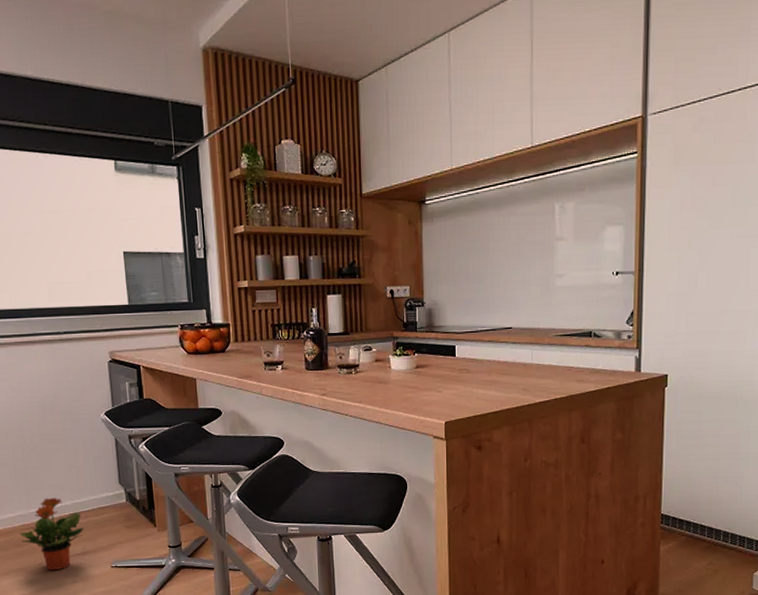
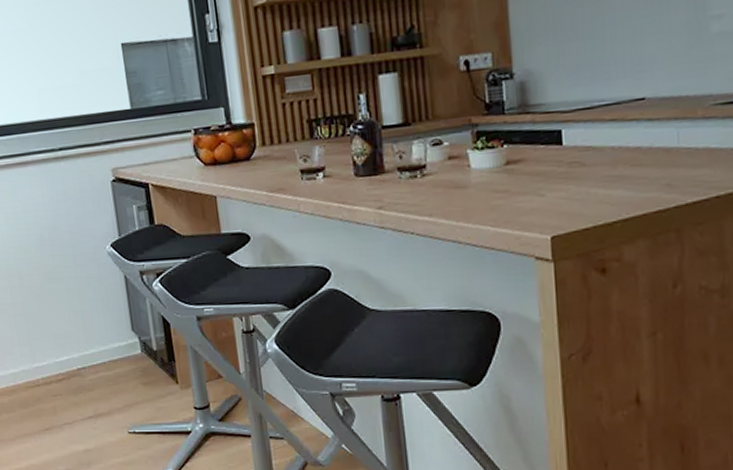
potted plant: present [19,497,84,571] -> none [24,349,95,437]

